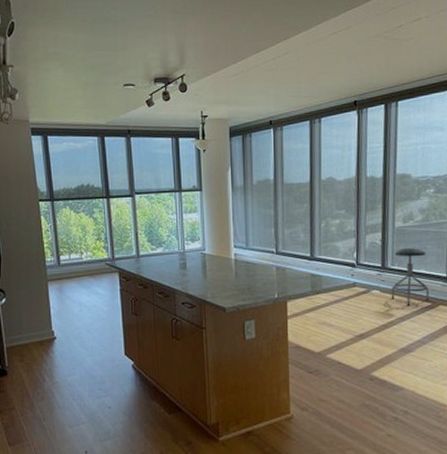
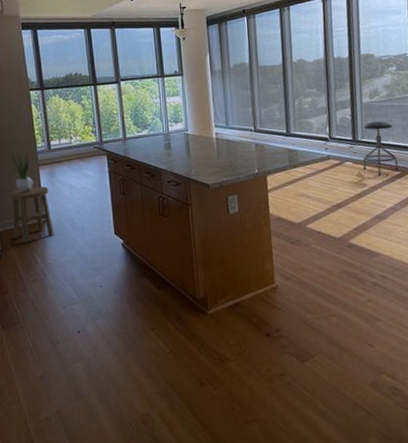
stool: none [16,302,63,361] -> present [9,186,54,244]
potted plant: none [19,265,43,309] -> present [11,151,34,193]

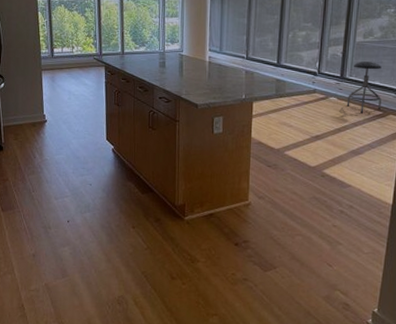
stool: present [9,186,54,244] -> none [13,89,52,140]
potted plant: present [11,151,34,193] -> none [17,55,37,94]

